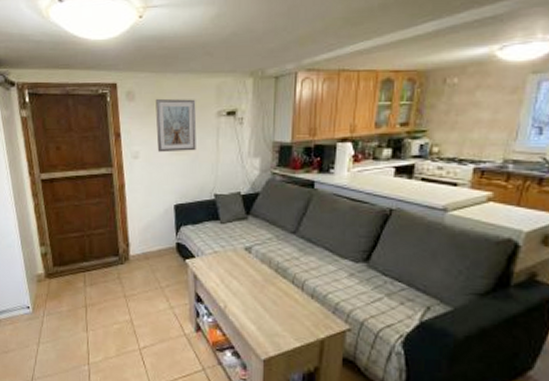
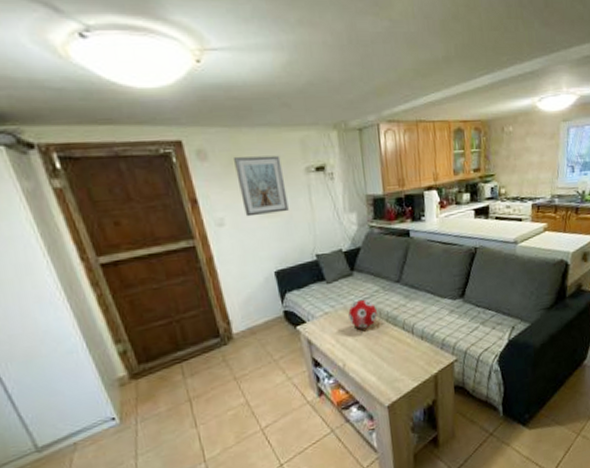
decorative ball: none [237,244,267,275] -> present [348,299,377,329]

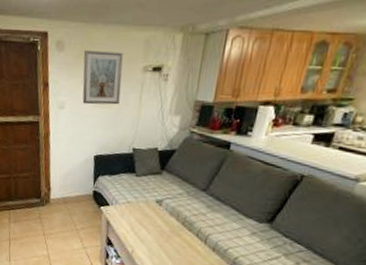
decorative ball: present [348,299,377,329] -> none [147,197,176,226]

